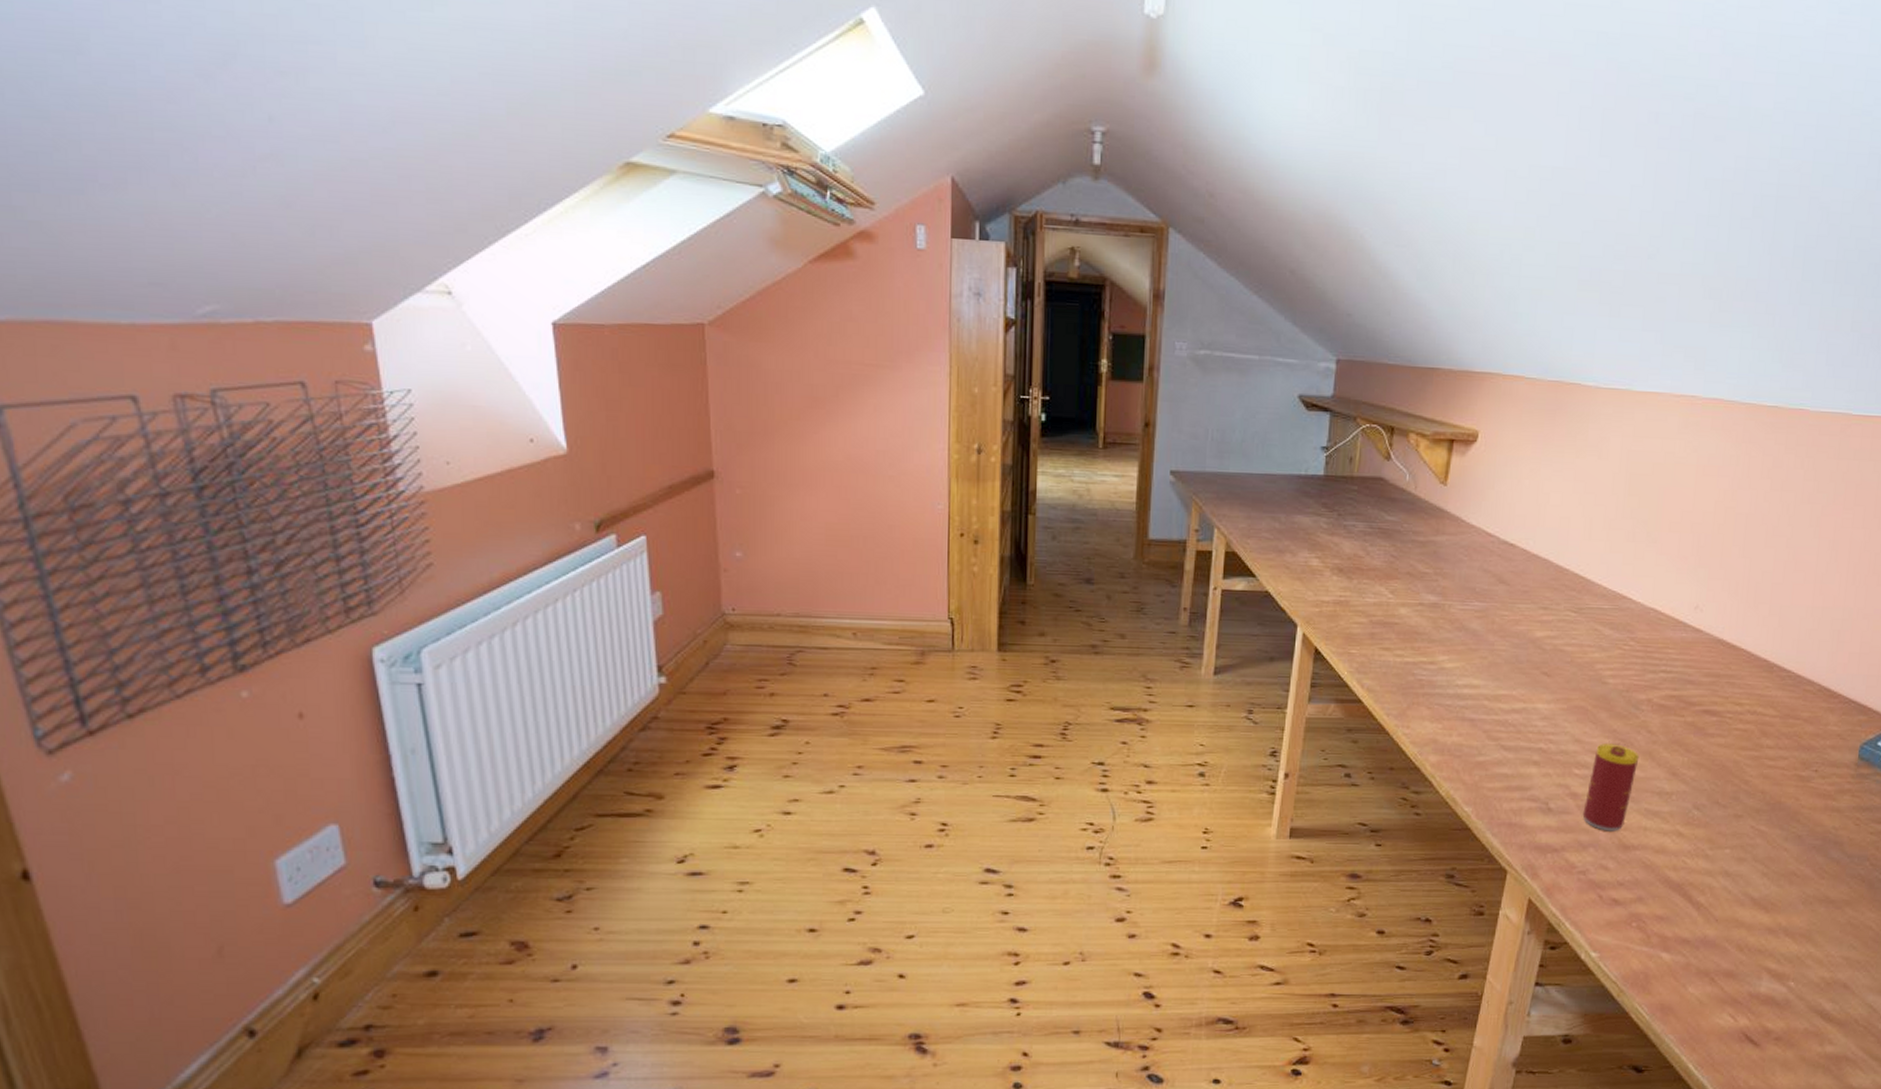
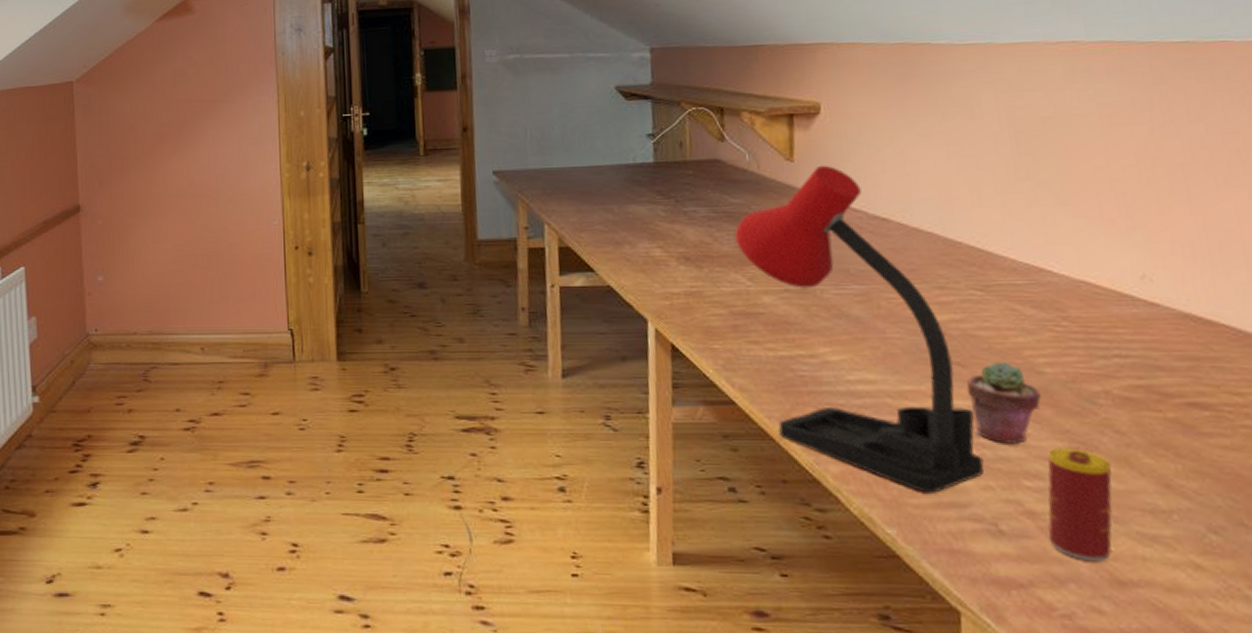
desk lamp: none [1385,490,1549,779] -> present [734,165,984,493]
potted succulent: none [1547,673,1601,740] -> present [966,362,1041,444]

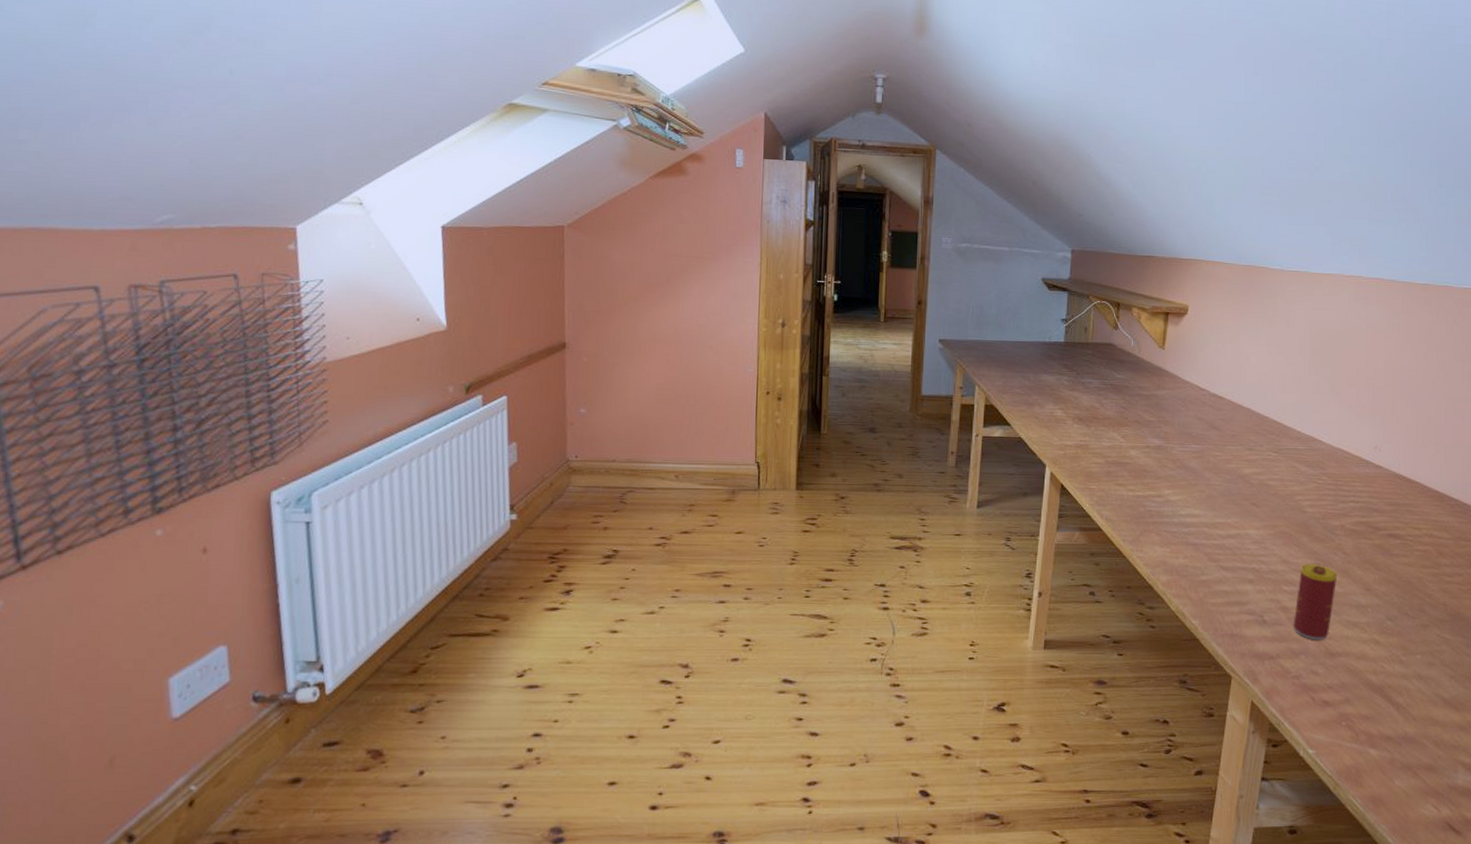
desk lamp: present [734,165,984,493] -> none [1116,353,1261,595]
potted succulent: present [966,362,1041,444] -> none [1257,503,1302,561]

